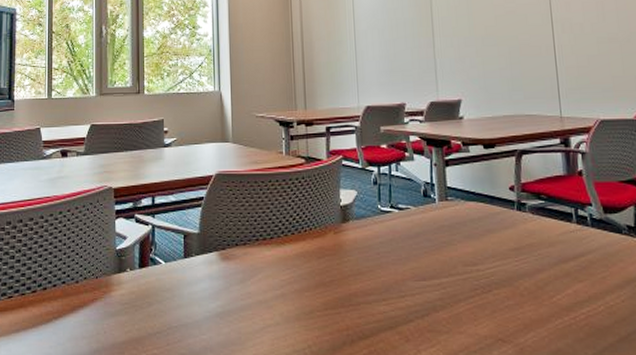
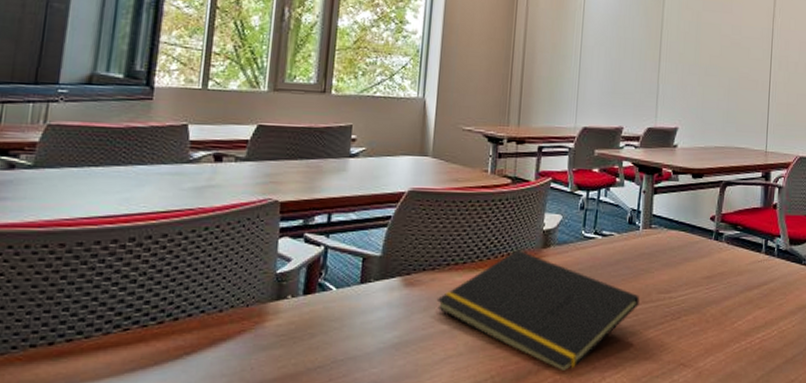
notepad: none [250,225,446,342] -> present [436,250,640,370]

